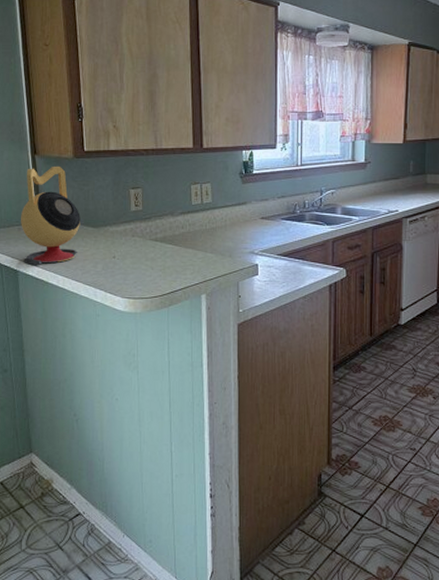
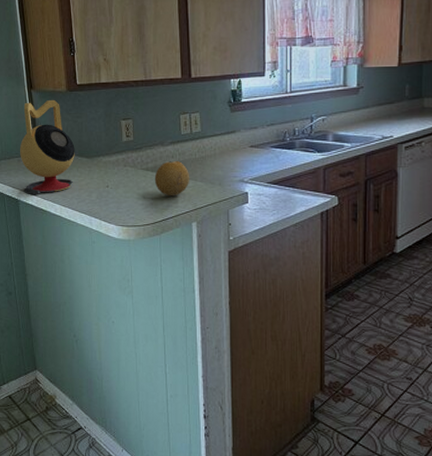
fruit: none [163,232,200,267] -> present [154,161,190,195]

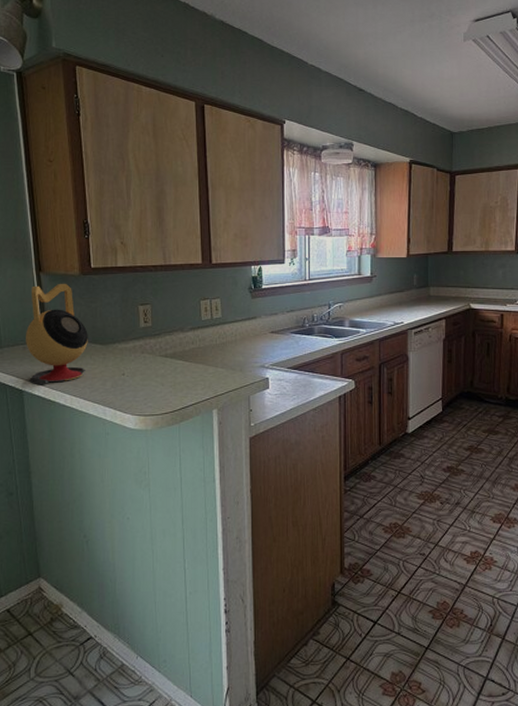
fruit: present [154,161,190,195] -> none [173,347,211,382]

